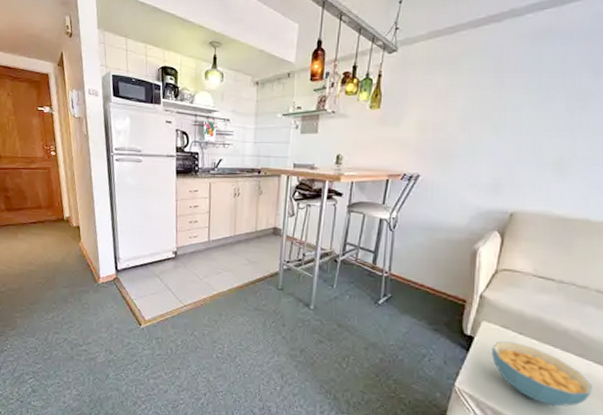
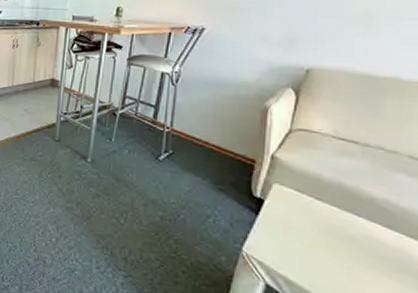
cereal bowl: present [492,341,592,407] -> none [285,205,404,283]

